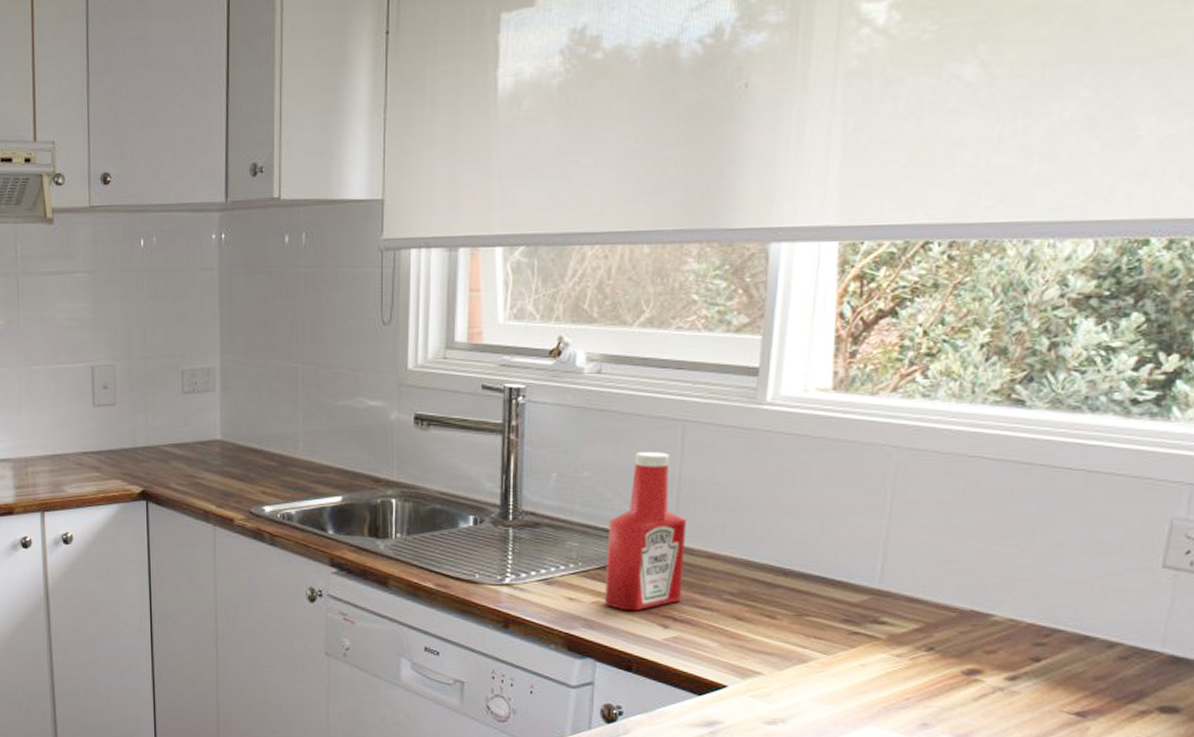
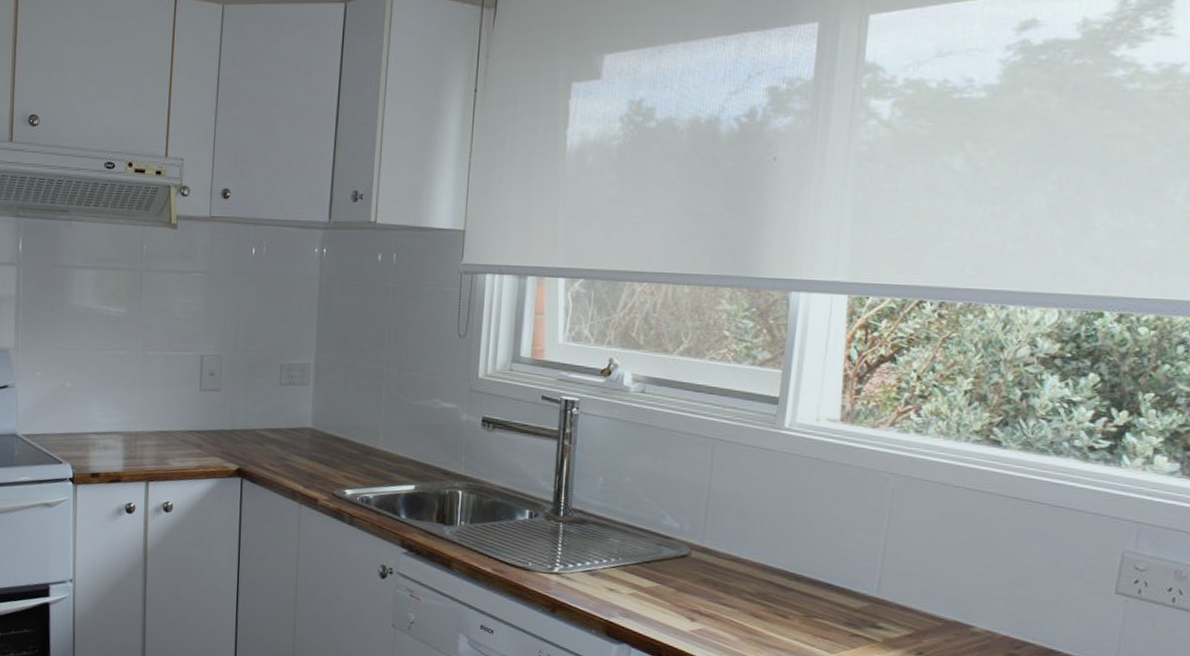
ketchup bottle: present [605,452,686,611] -> none [641,464,713,604]

